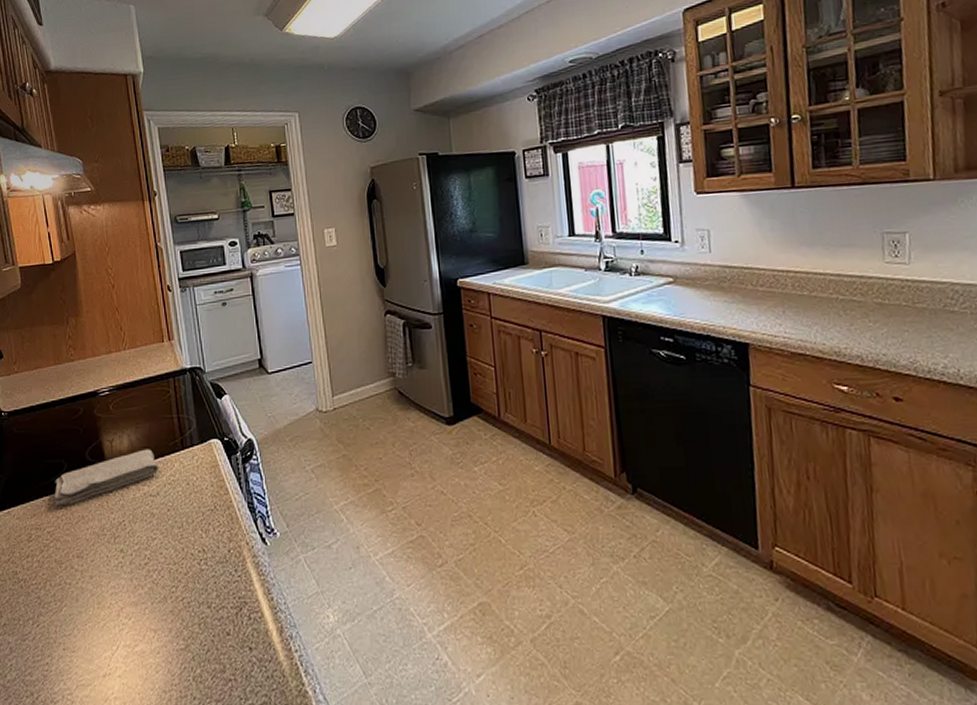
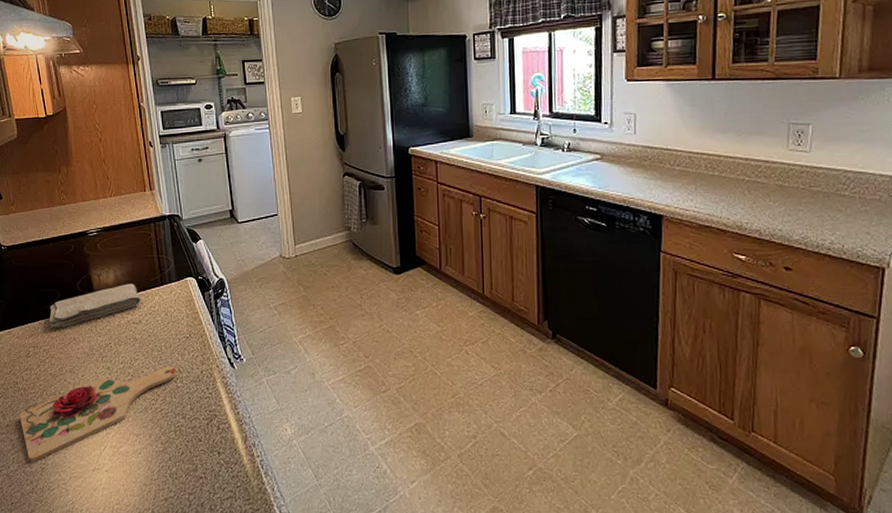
cutting board: none [19,545,200,670] -> present [19,366,177,463]

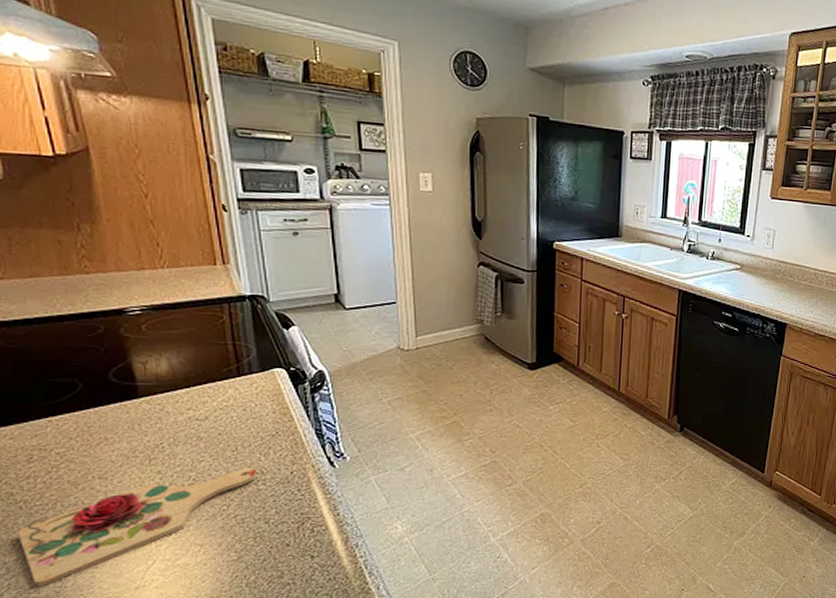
washcloth: present [49,283,141,328] -> none [64,373,208,426]

